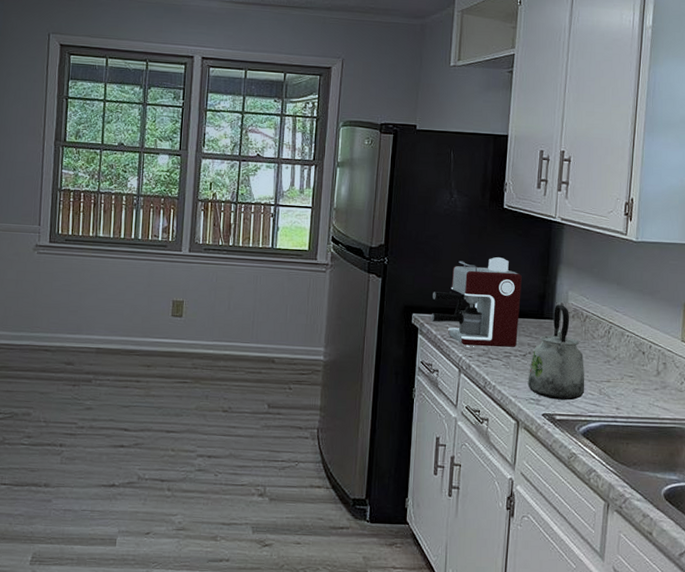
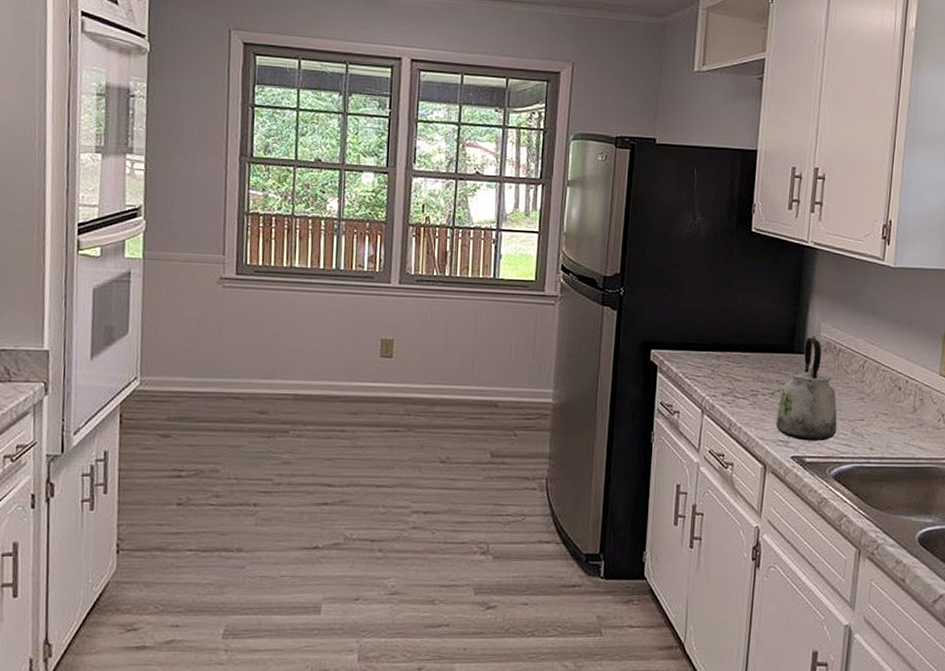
coffee maker: present [431,257,522,348] -> none [671,286,771,386]

